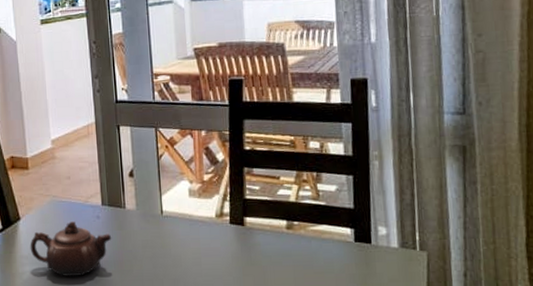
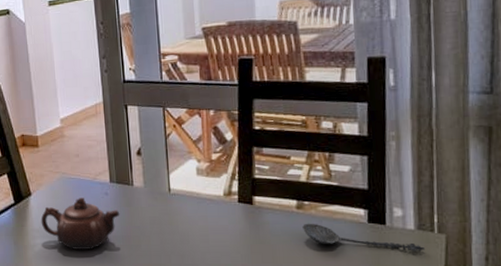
spoon: none [291,243,408,271] -> present [301,223,425,253]

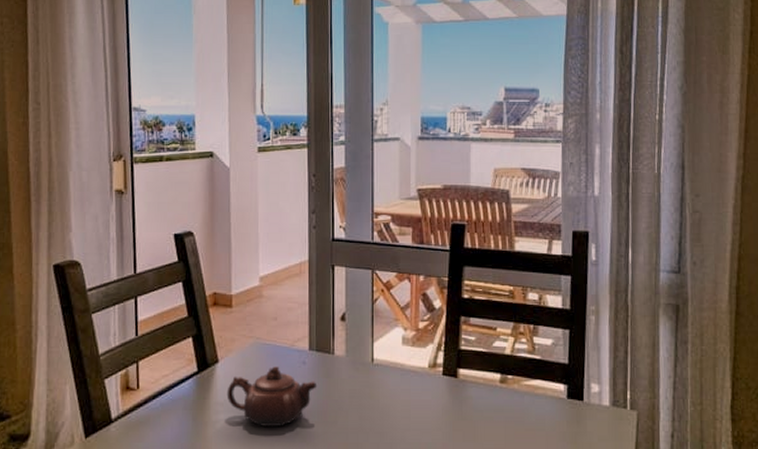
spoon: present [301,223,425,253] -> none [504,398,618,430]

